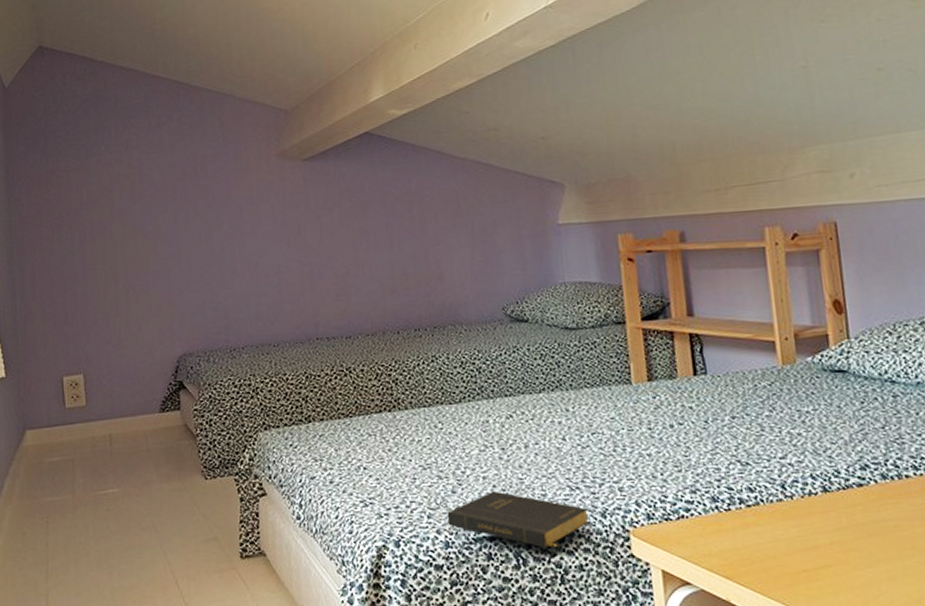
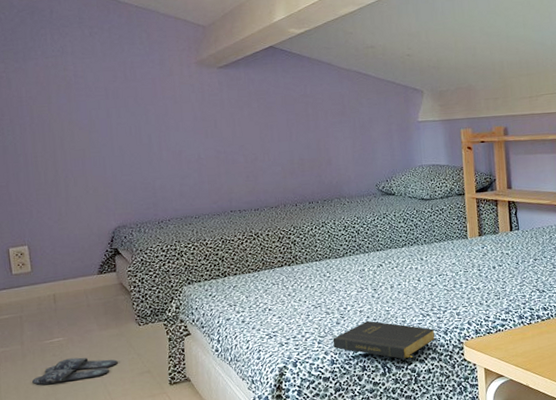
slippers: none [83,515,180,547] -> present [32,357,118,386]

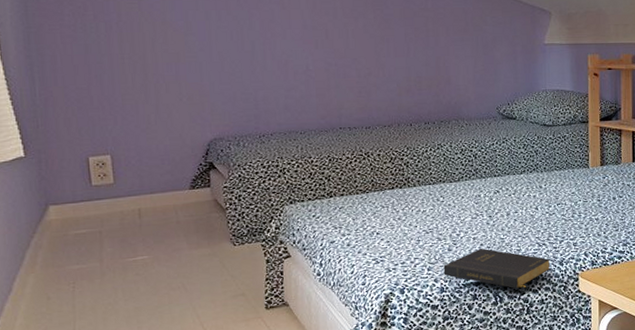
slippers: present [32,357,118,386] -> none [112,277,209,306]

